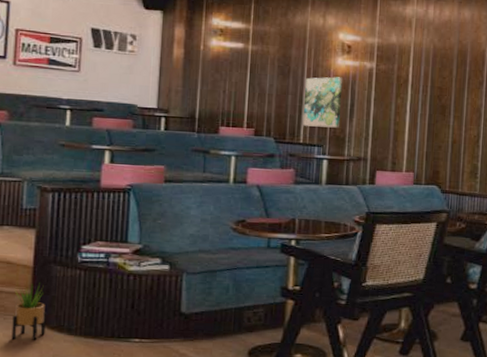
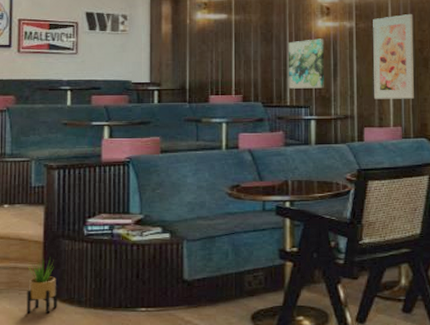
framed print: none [389,59,435,146] -> present [373,14,414,99]

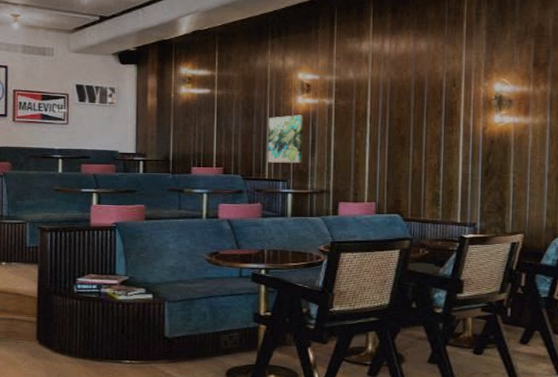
potted plant: present [27,257,57,314] -> none [23,311,50,361]
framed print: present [373,14,414,99] -> none [350,93,393,176]

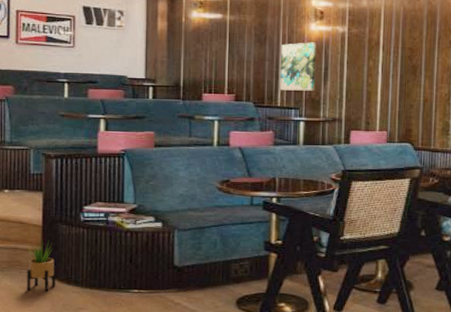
potted plant: none [23,311,50,361] -> present [27,240,55,291]

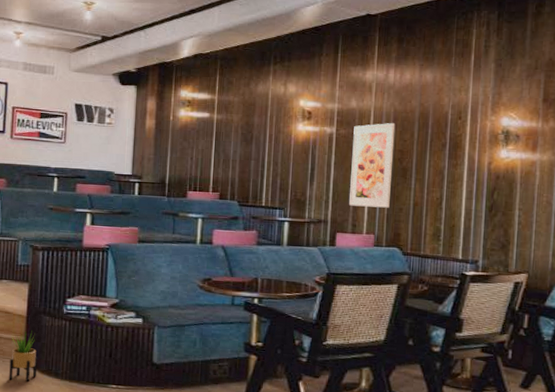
wall art: present [280,42,317,91] -> none [265,142,304,192]
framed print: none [362,21,405,105] -> present [349,123,396,208]

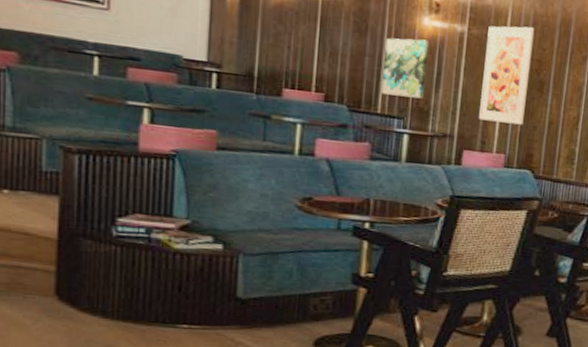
potted plant: present [9,331,37,382] -> none [34,258,75,323]
wall art: none [265,142,304,192] -> present [382,38,430,99]

